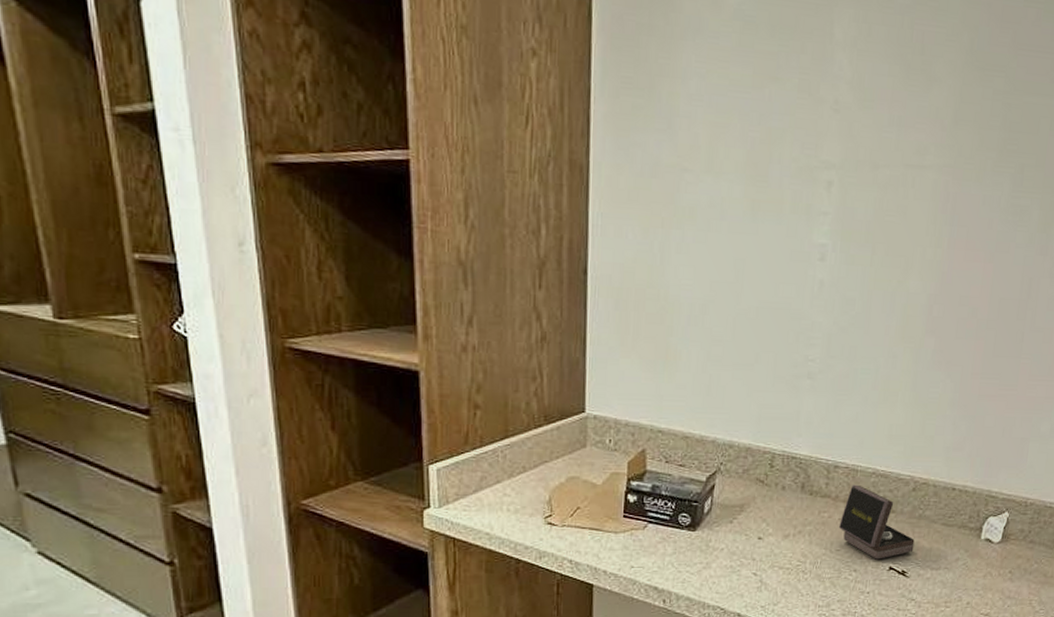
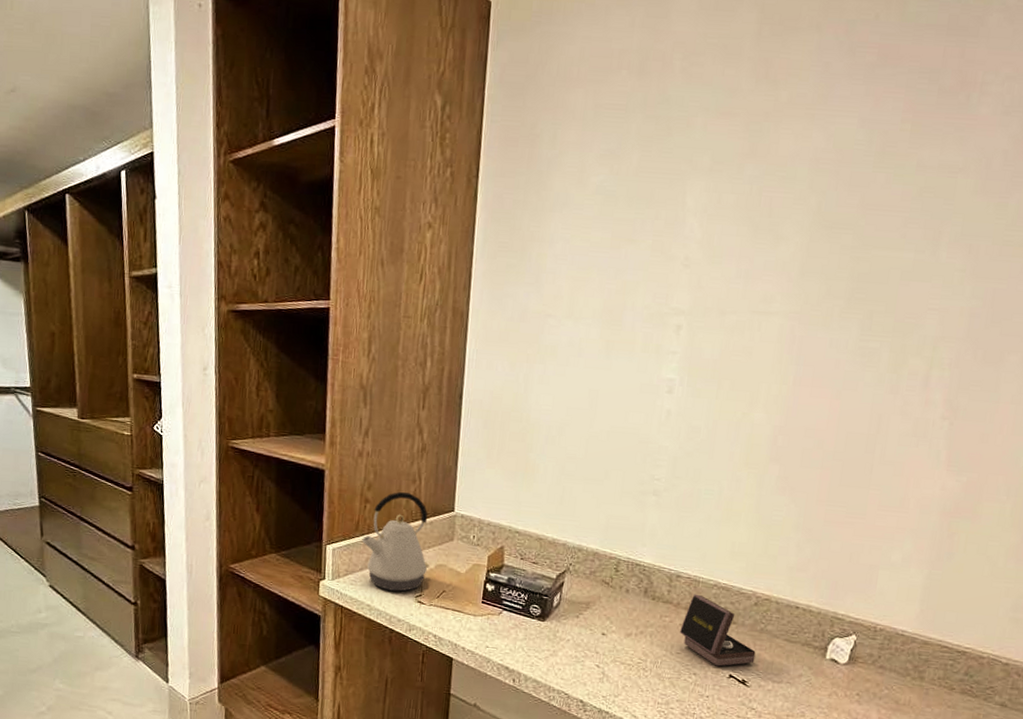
kettle: none [473,392,559,513] -> present [362,491,429,592]

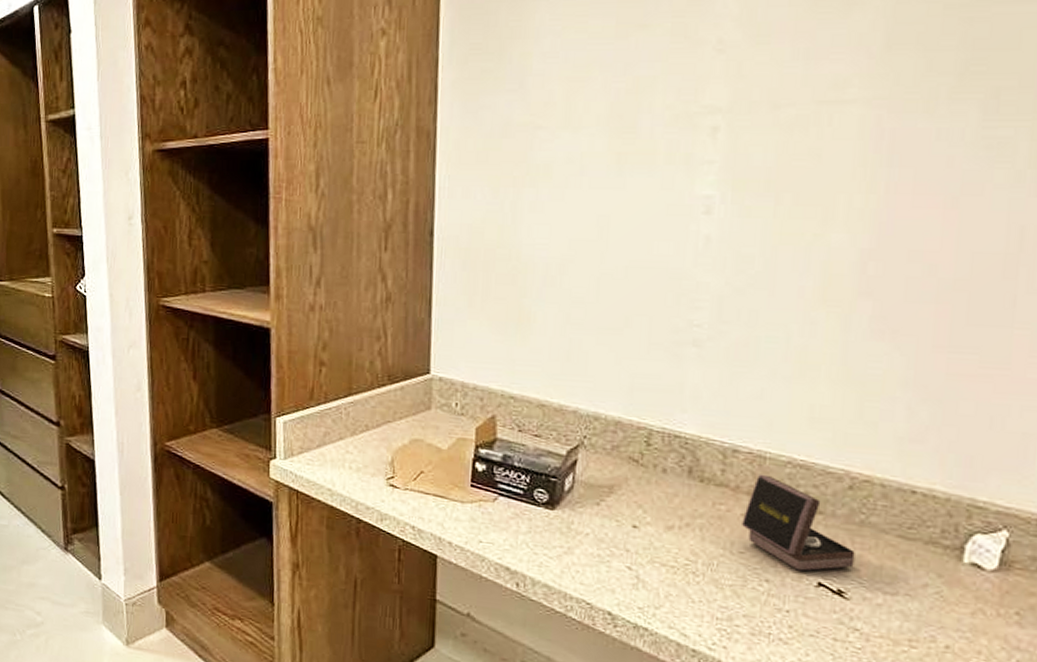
kettle: present [362,491,429,592] -> none [318,351,402,473]

